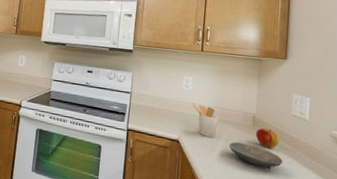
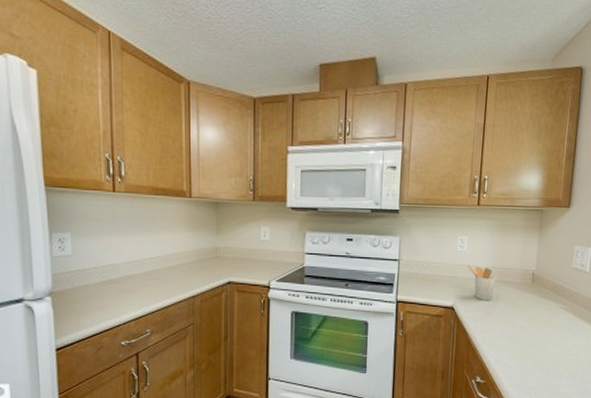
bowl: present [228,142,283,169] -> none [506,303,561,326]
apple: present [255,128,280,148] -> none [534,285,559,305]

